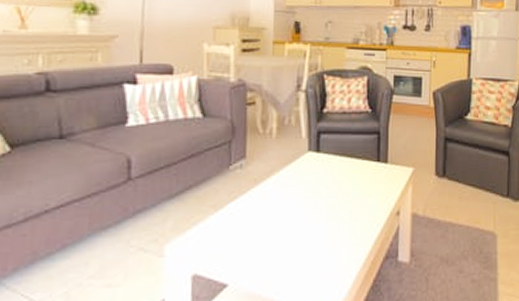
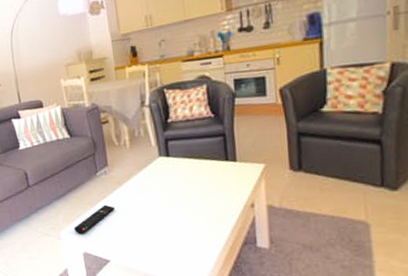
remote control: none [185,208,246,249] -> present [74,205,115,234]

